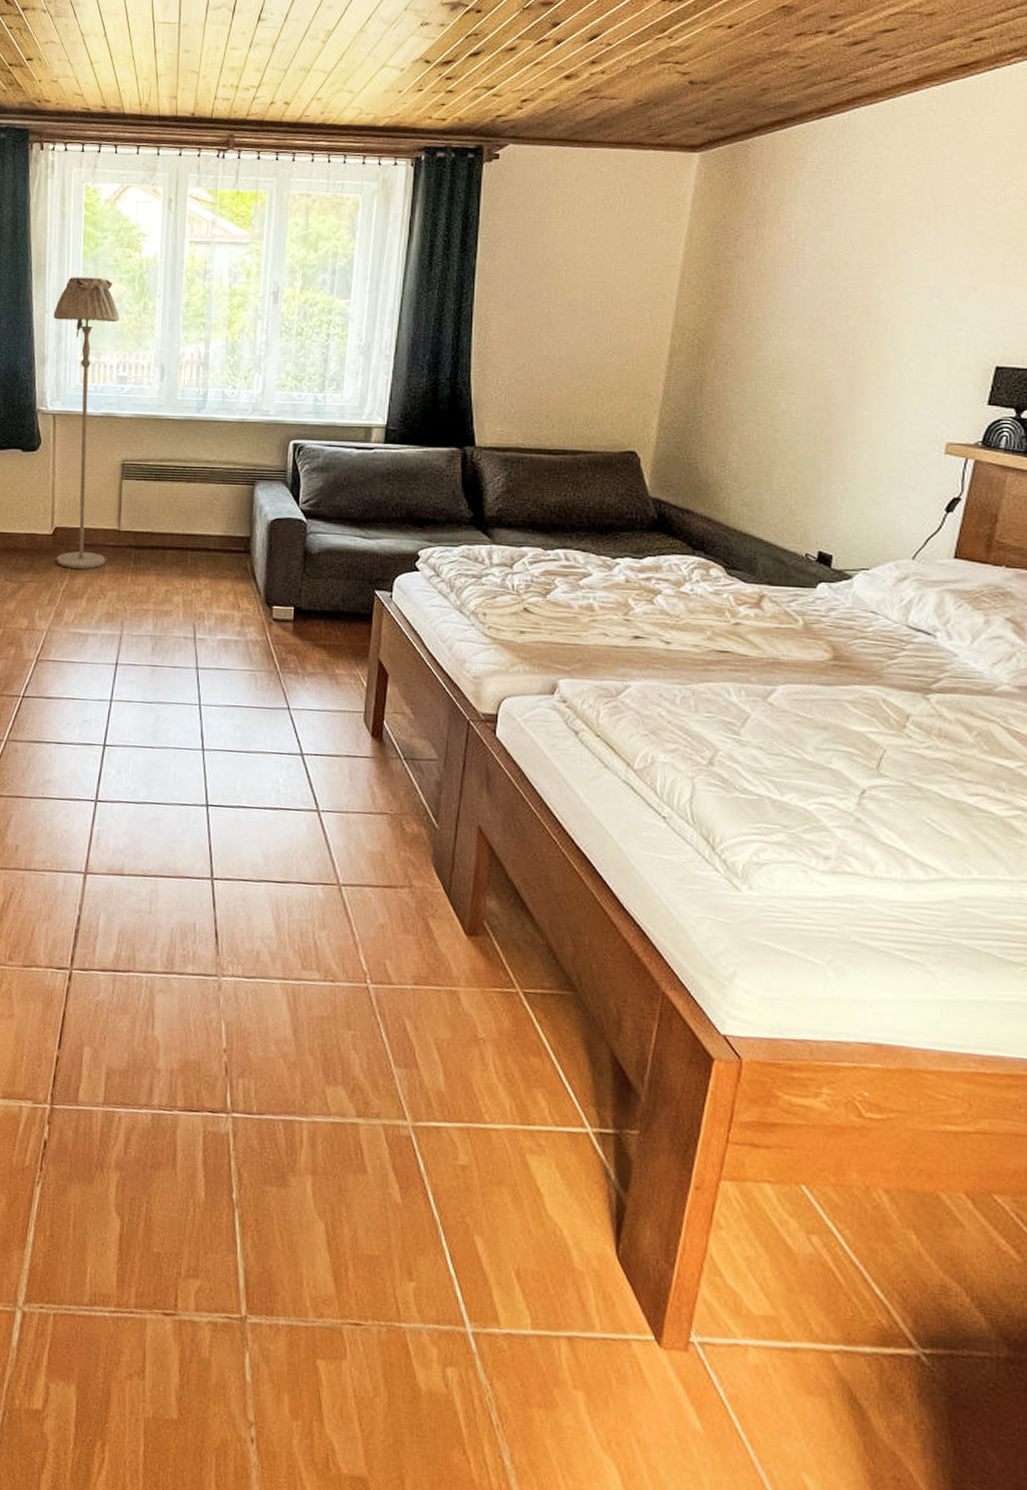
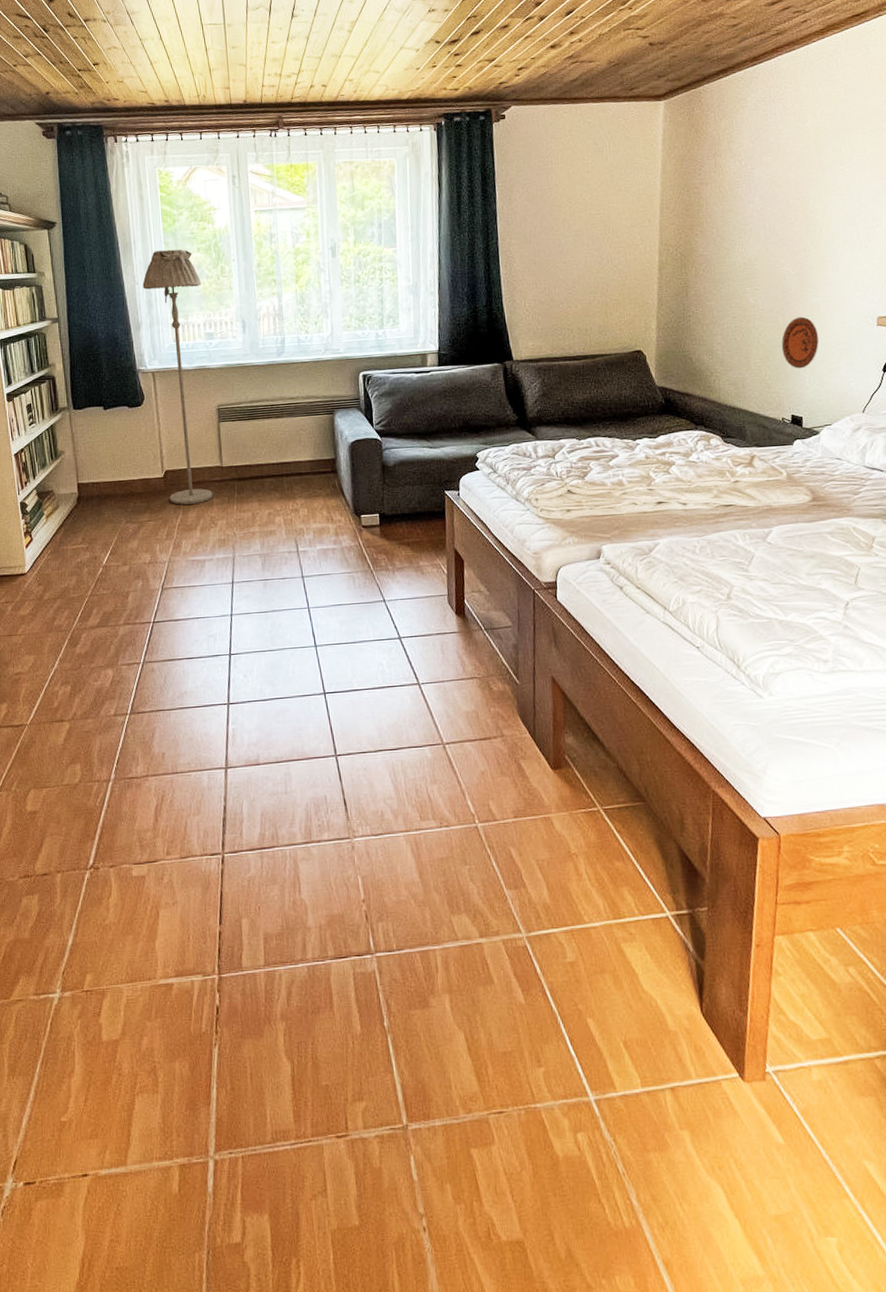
decorative plate: none [815,432,866,496] -> present [781,316,819,369]

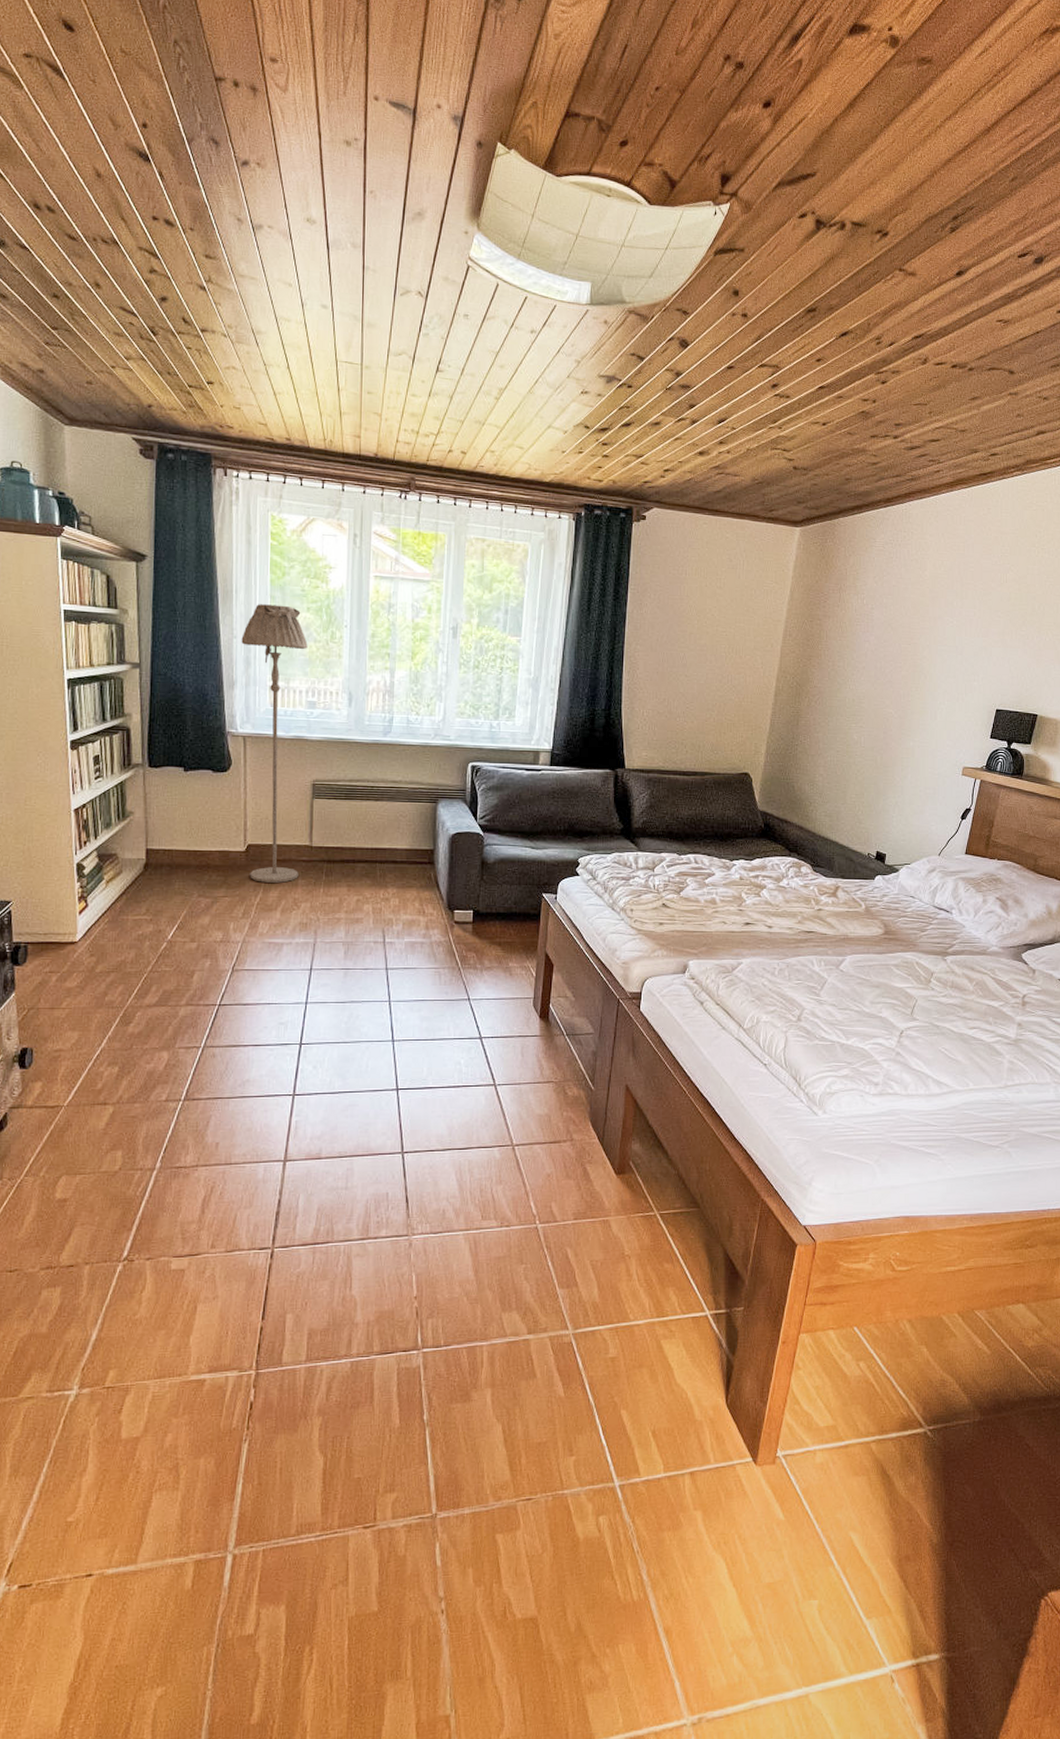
decorative plate: present [781,316,819,369] -> none [876,758,910,808]

